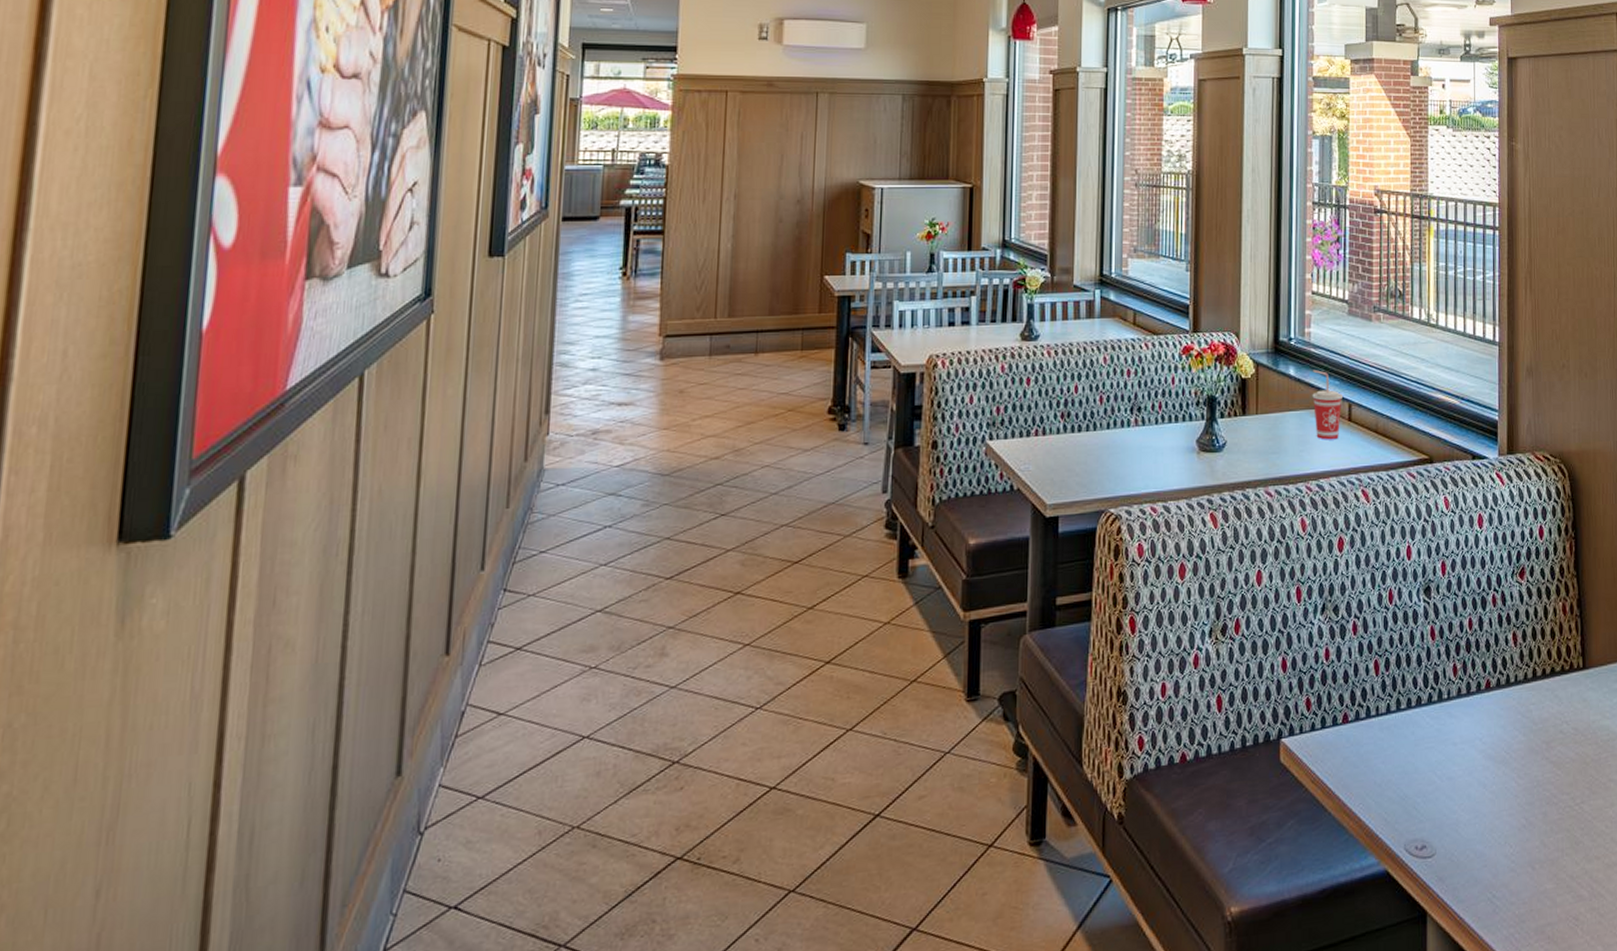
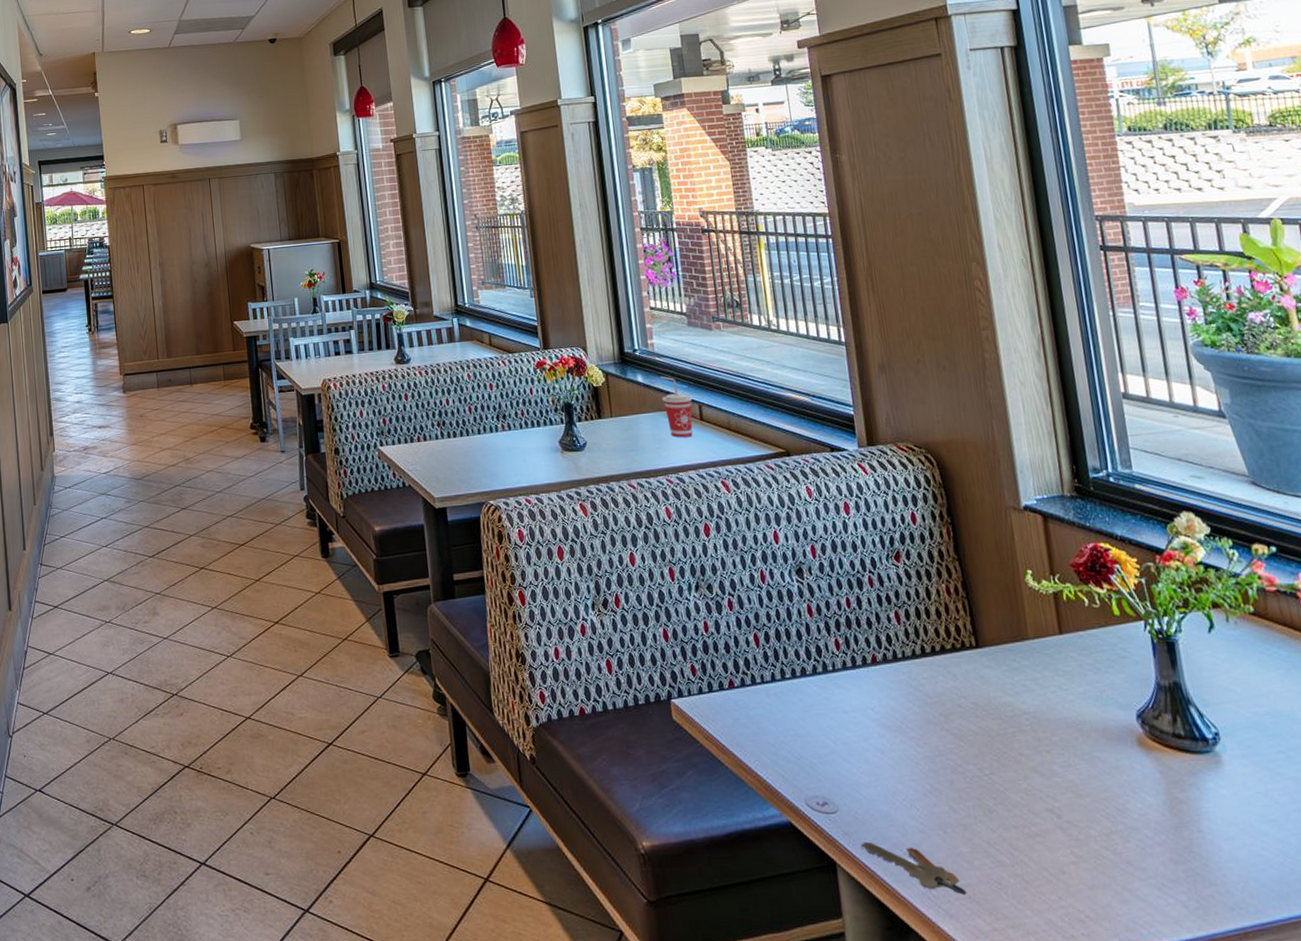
key: none [1452,886,1547,936] -> present [860,841,967,895]

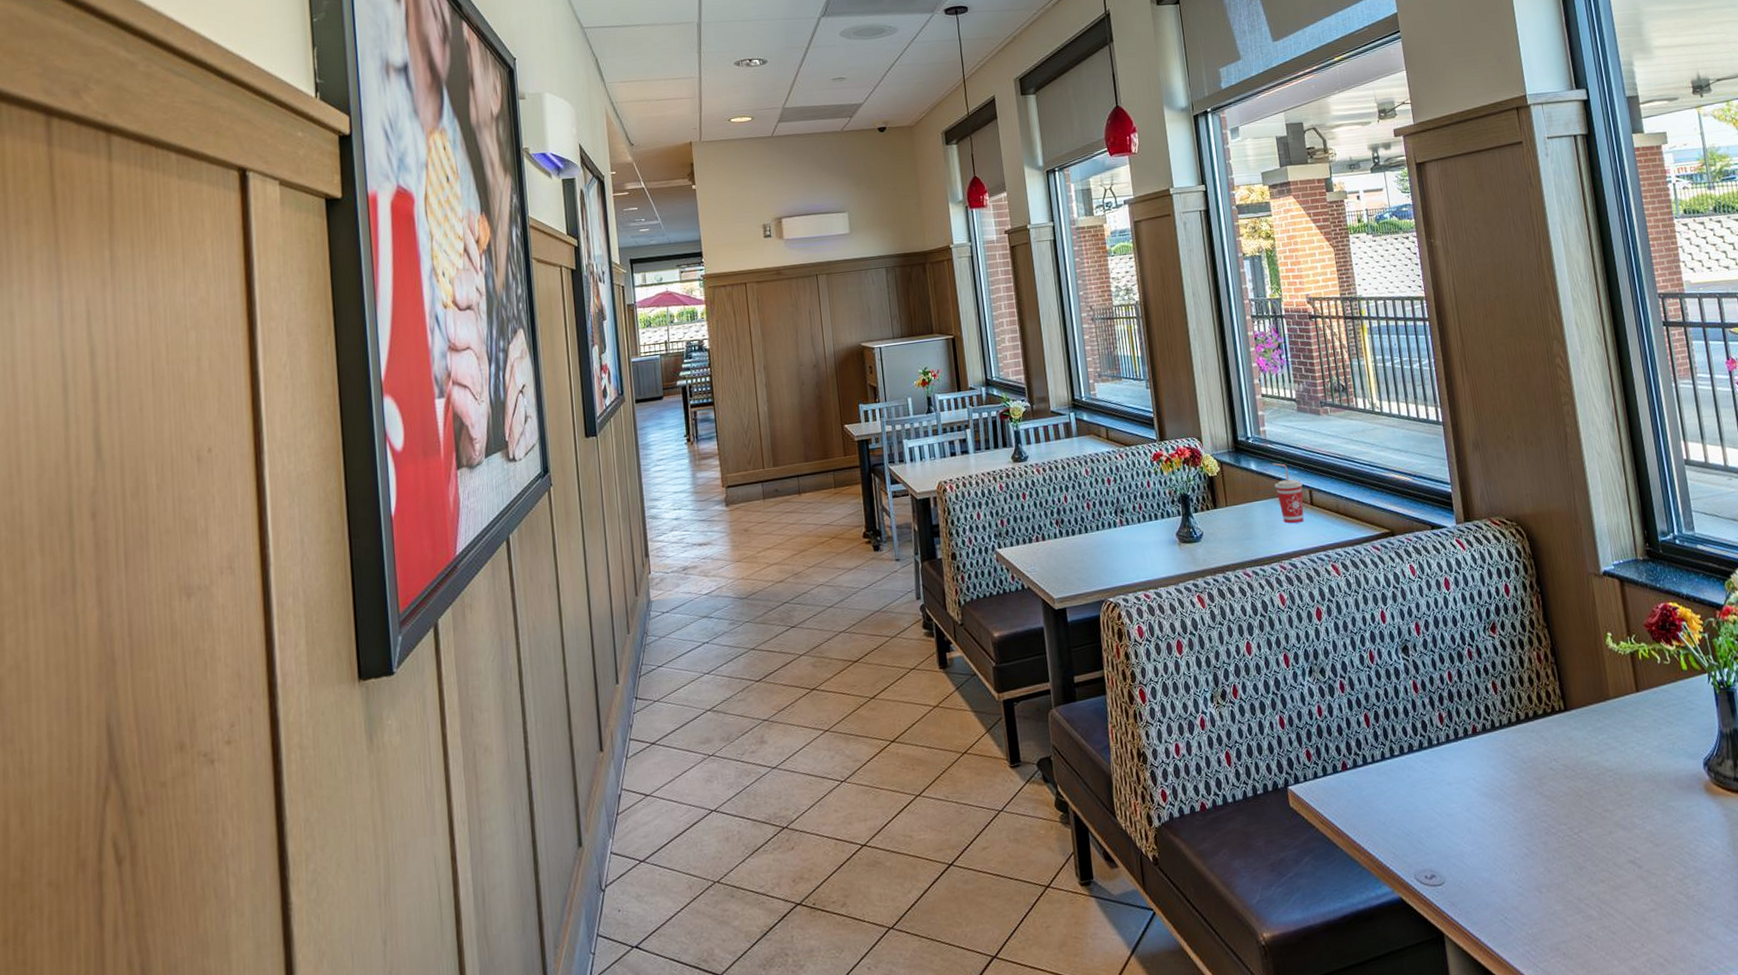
key: present [860,841,967,895] -> none [1465,909,1562,952]

